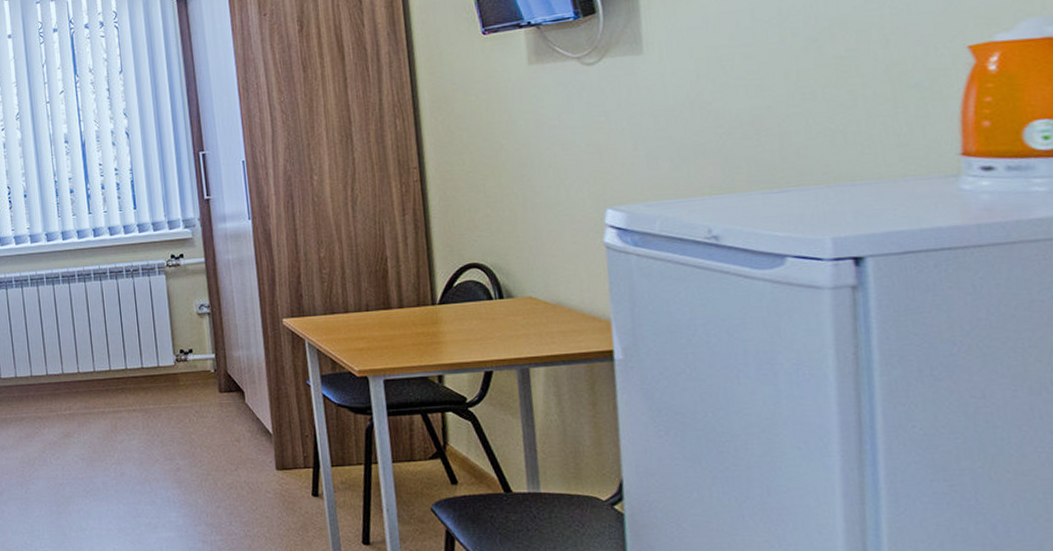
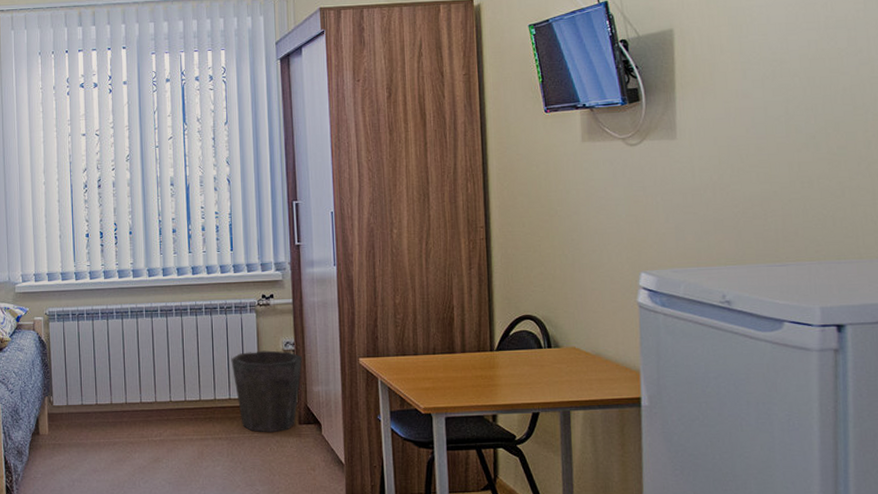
waste bin: none [141,314,219,403] -> present [231,350,302,433]

